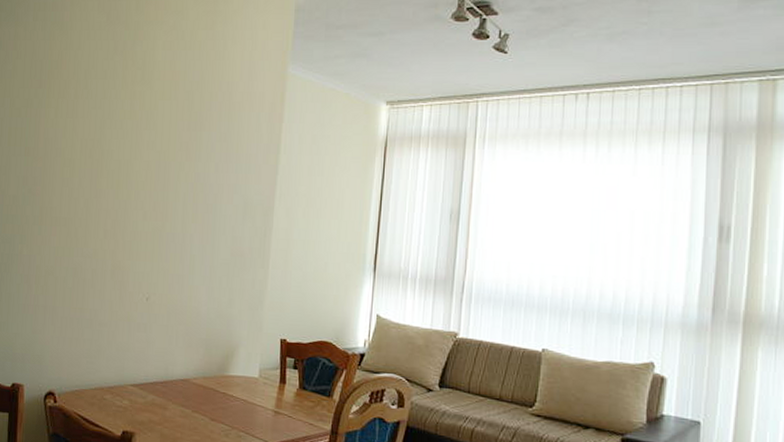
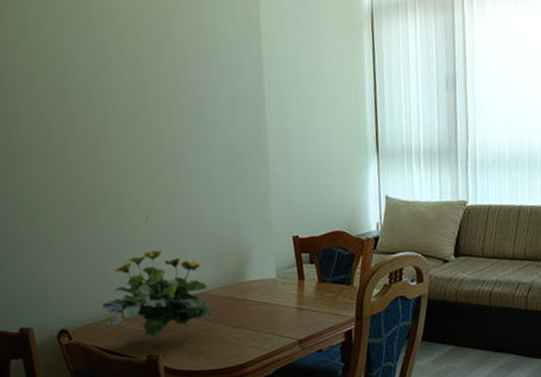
flowering plant: none [90,330,192,416] -> present [102,249,212,338]

